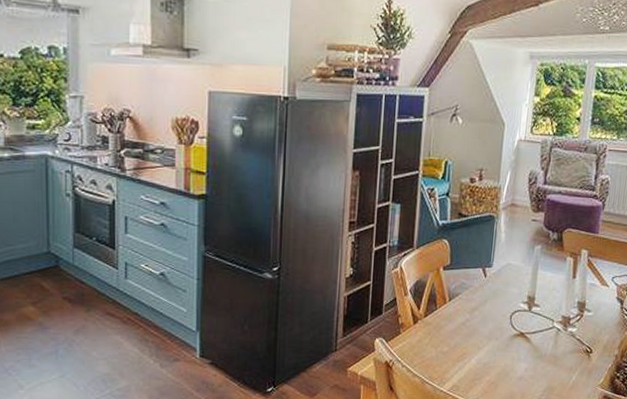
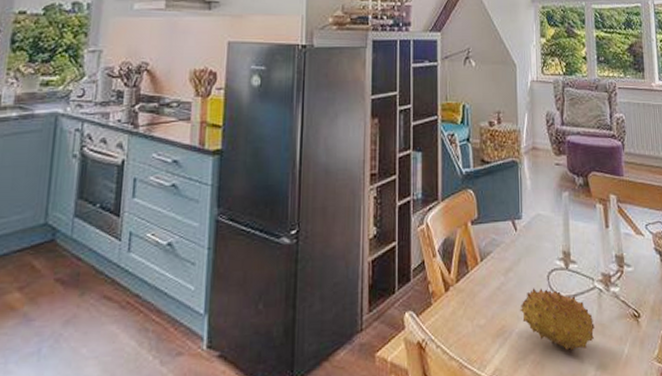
fruit: none [481,325,548,376] -> present [520,288,595,351]

